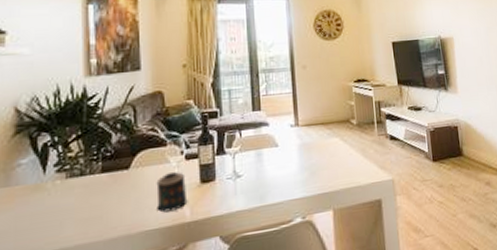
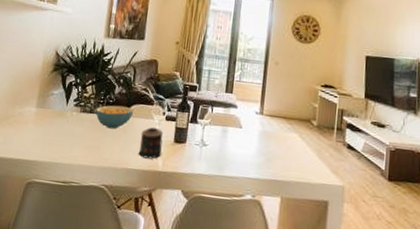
cereal bowl: none [89,155,141,189] -> present [95,105,133,129]

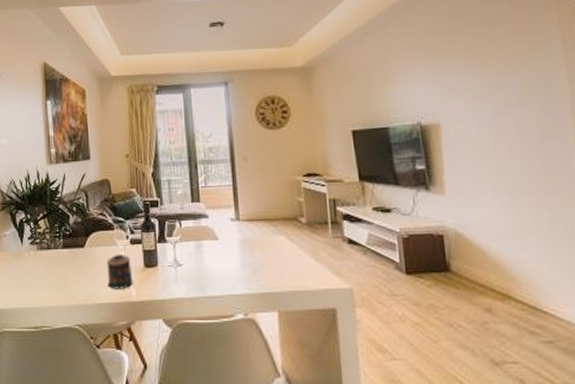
cereal bowl: present [95,105,133,129] -> none [54,236,93,263]

